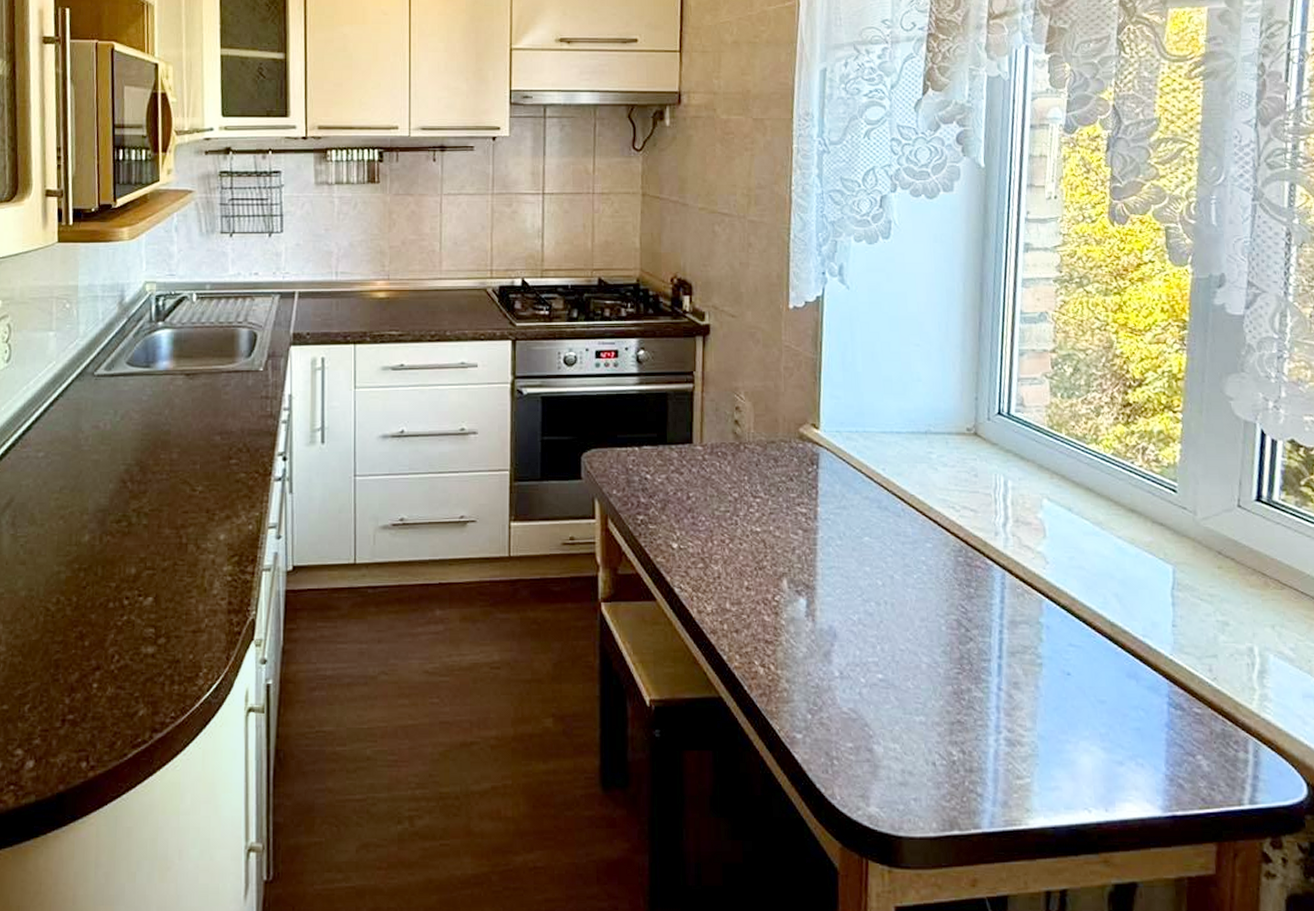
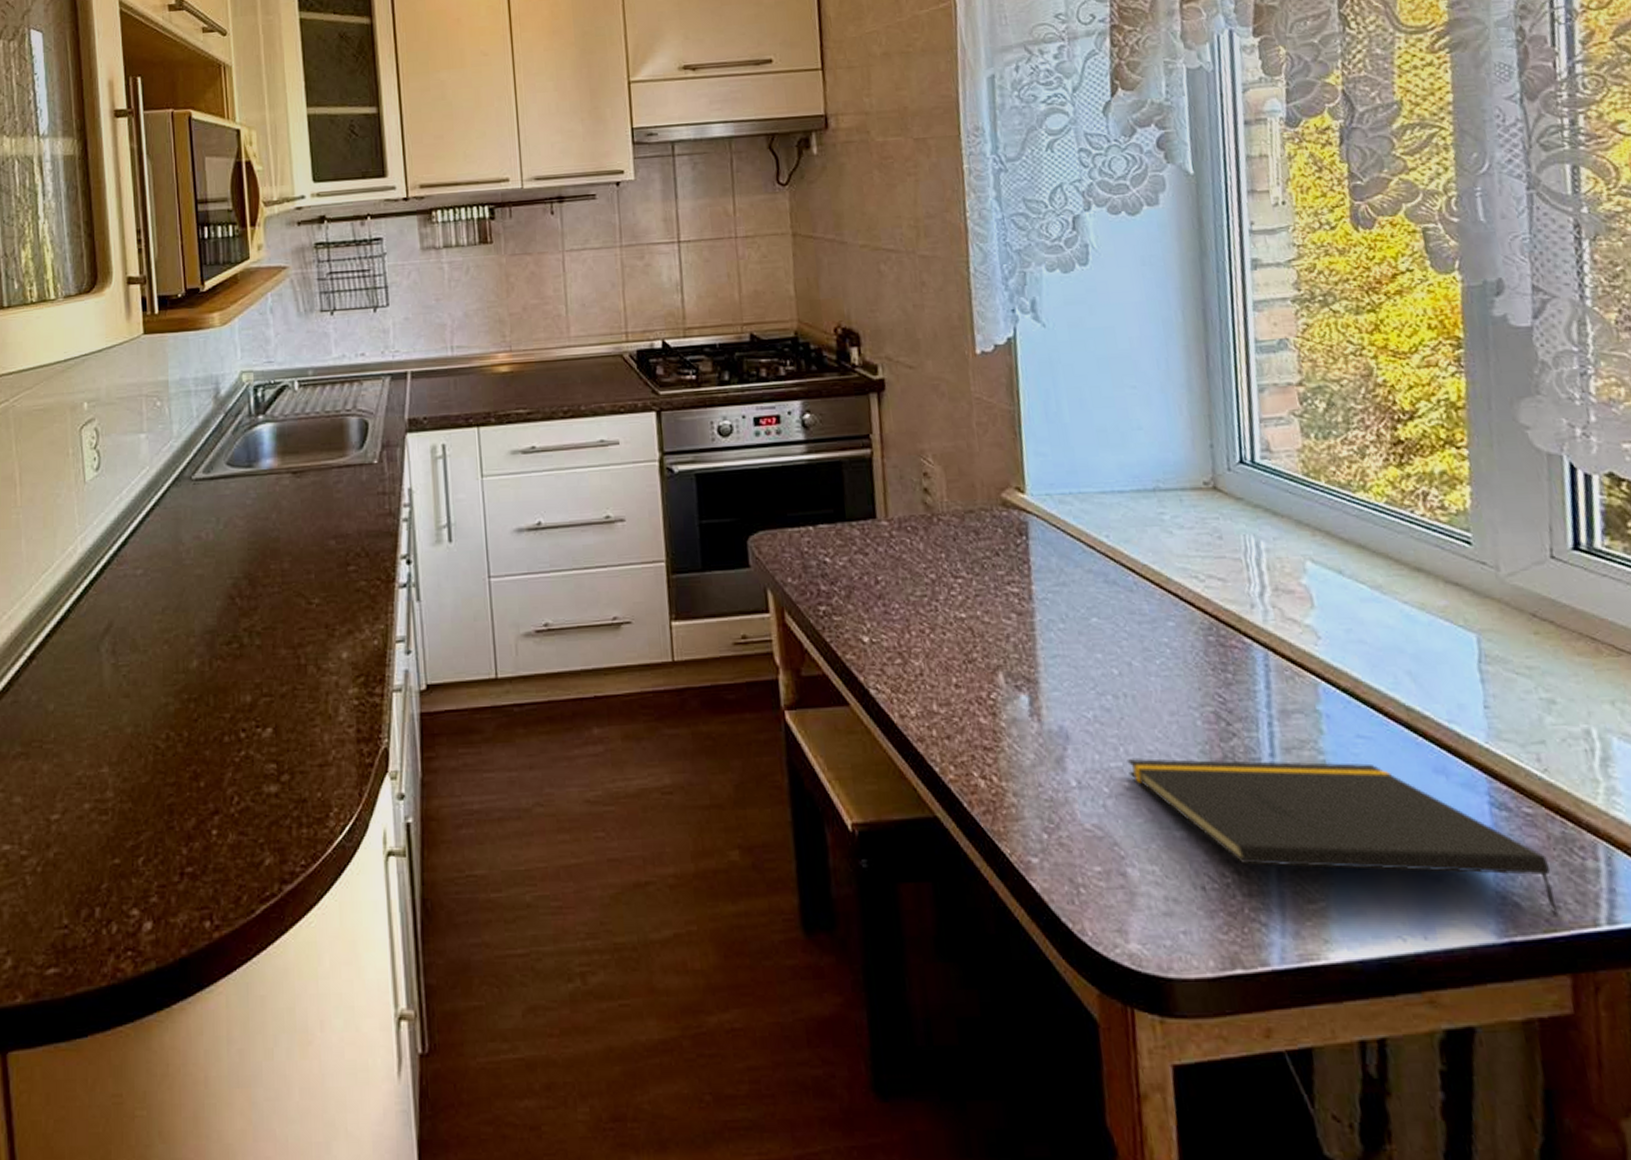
notepad: none [882,655,1213,793] -> present [1127,758,1560,912]

